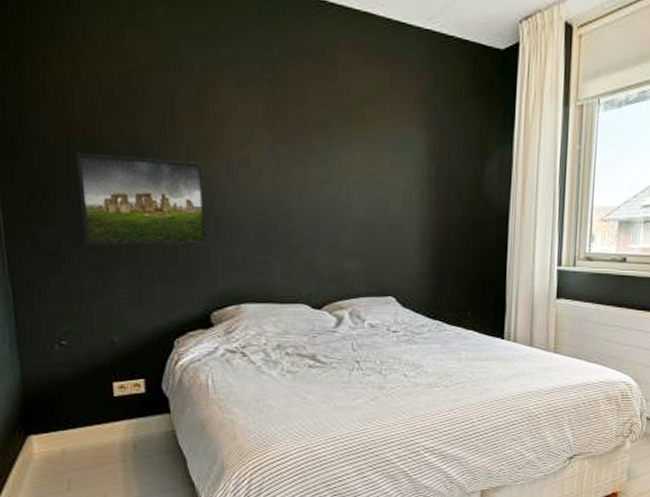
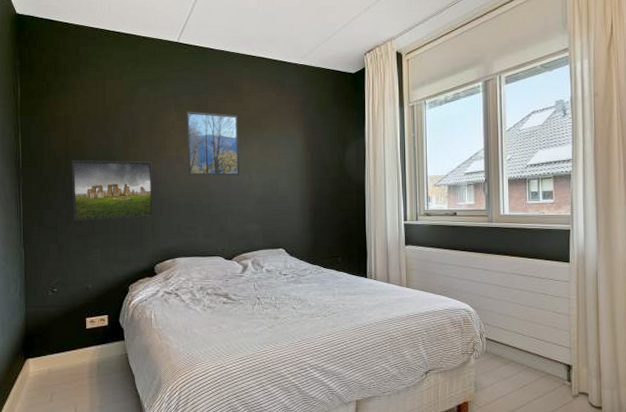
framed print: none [253,89,334,191] -> present [186,111,240,176]

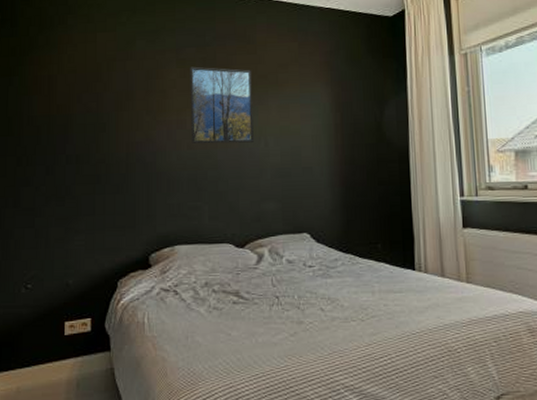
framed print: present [71,160,154,221] -> none [53,127,150,200]

